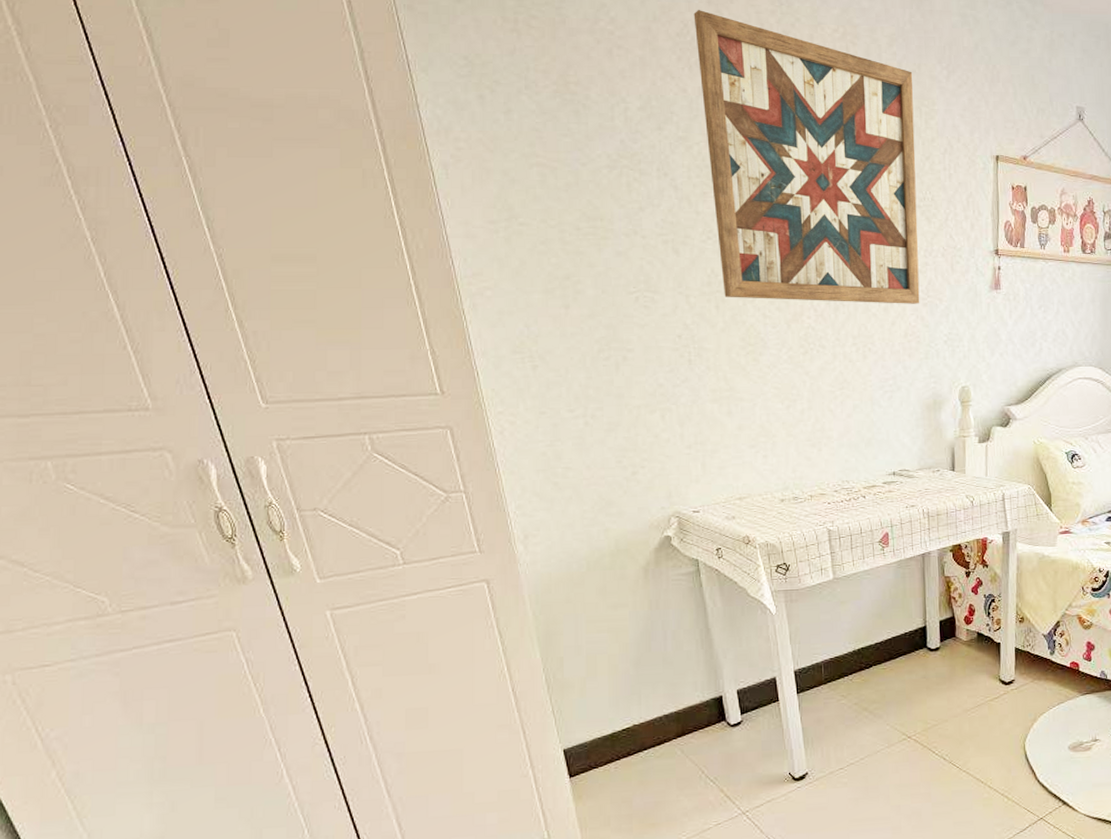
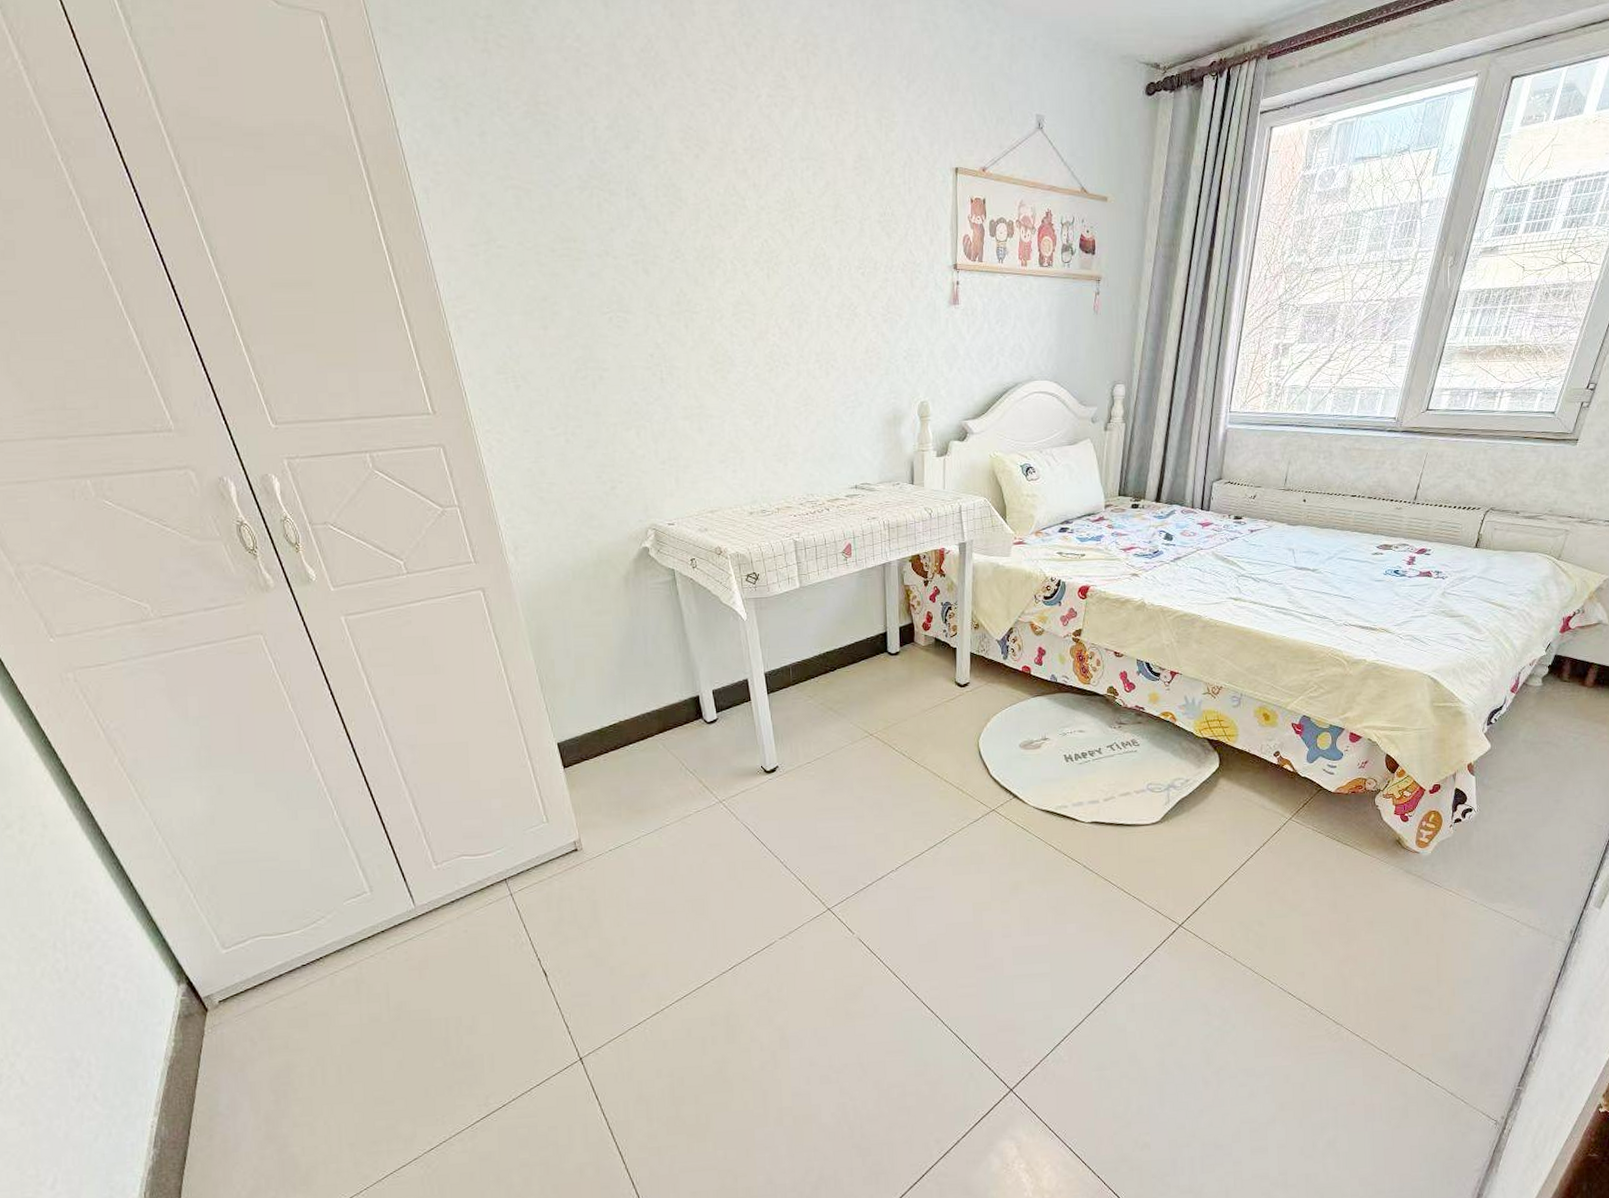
wall art: present [693,10,920,304] -> none [657,24,881,321]

